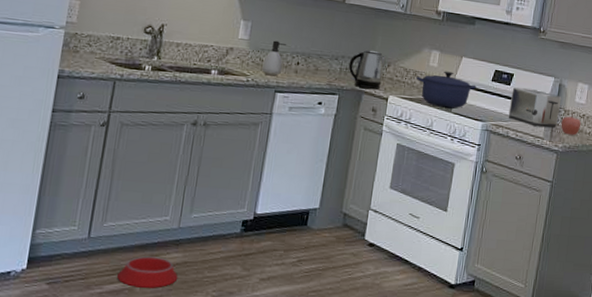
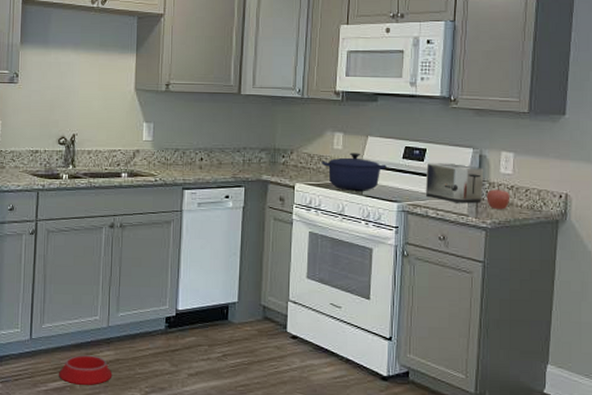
soap dispenser: present [262,40,287,77] -> none [168,139,189,174]
kettle: present [348,49,387,90] -> none [251,138,289,179]

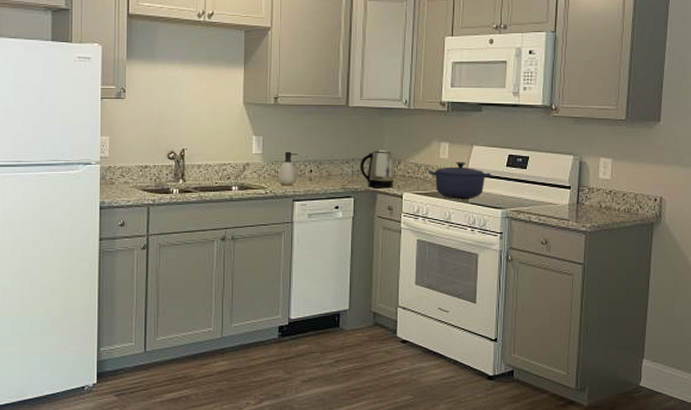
pet bowl: present [59,355,113,385] -> none [174,366,227,395]
soap dispenser: none [168,139,189,174] -> present [278,151,299,186]
kettle: none [251,138,289,179] -> present [360,149,397,189]
toaster: present [425,162,484,204] -> none [528,169,584,209]
fruit: present [487,186,511,210] -> none [586,191,609,214]

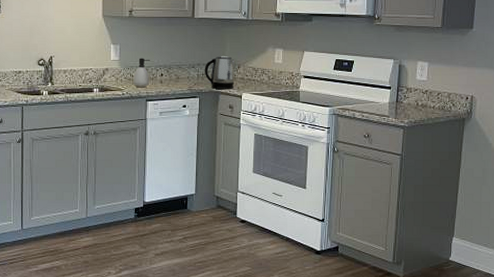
cooking pot: present [428,162,491,199] -> none [264,66,320,98]

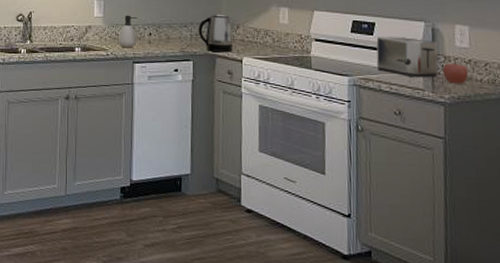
toaster: none [353,72,403,106] -> present [376,36,439,78]
fruit: none [405,91,425,111] -> present [442,60,469,84]

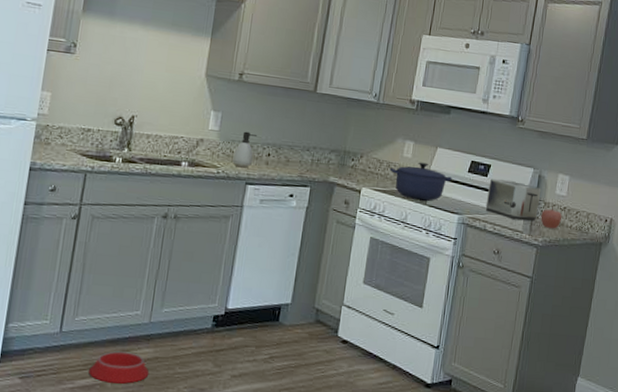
pet bowl: none [20,222,71,252] -> present [89,351,150,384]
kettle: present [198,14,235,53] -> none [320,140,360,182]
cooking pot: none [267,27,335,65] -> present [389,162,452,201]

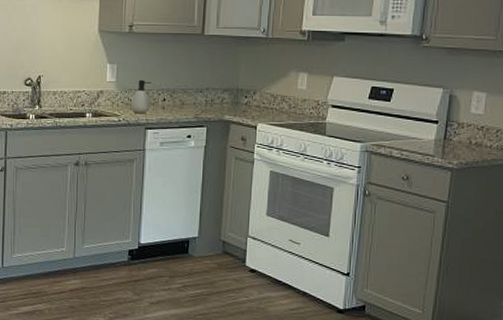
pet bowl: present [89,351,150,384] -> none [29,282,79,310]
cooking pot: present [389,162,452,201] -> none [284,93,351,131]
toaster: present [485,178,542,222] -> none [390,102,454,144]
fruit: present [540,206,563,229] -> none [454,126,480,150]

